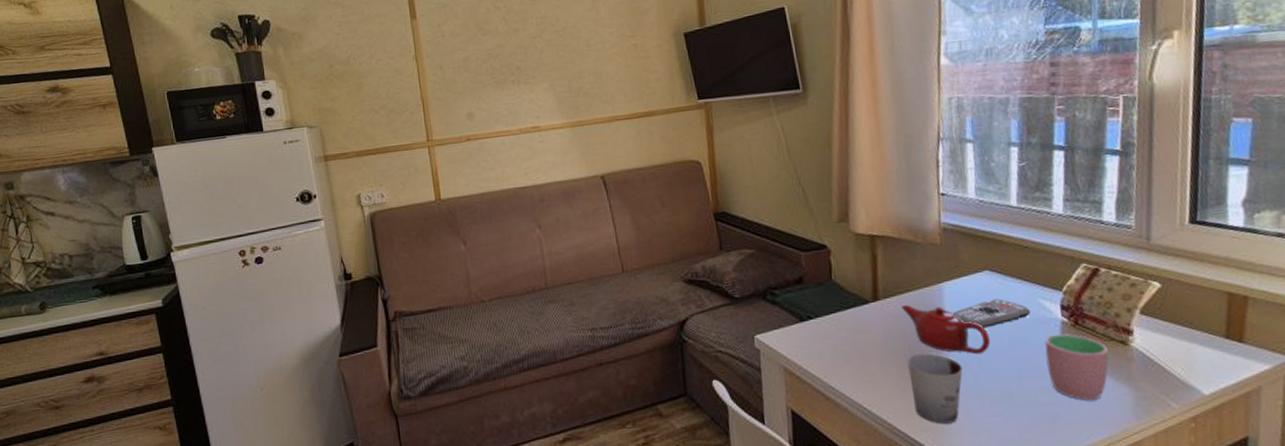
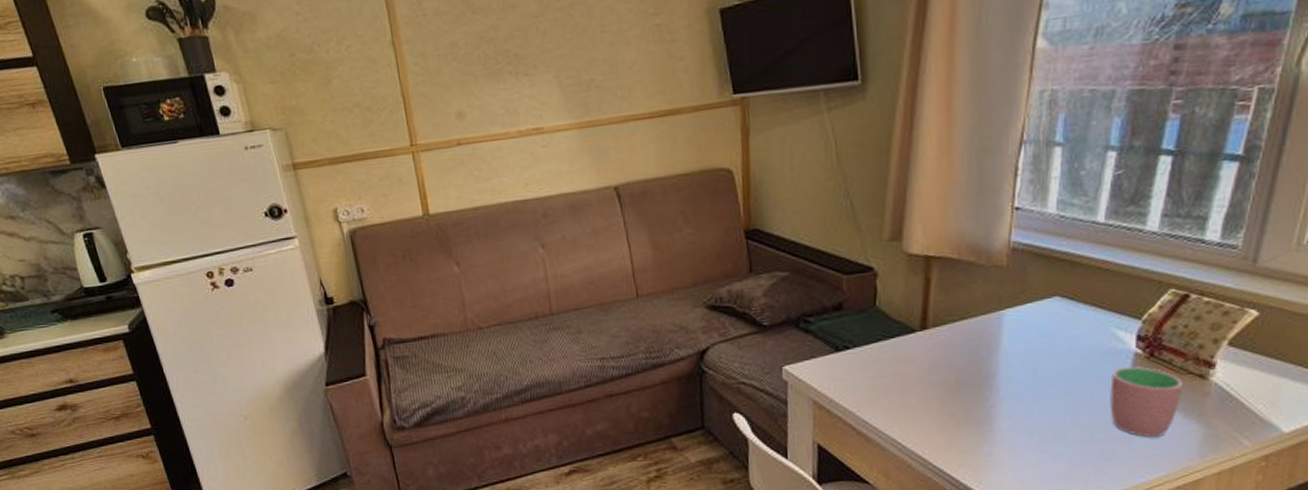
teapot: present [901,305,991,355] -> none [952,334,1050,389]
cup: present [907,353,963,424] -> none [952,386,1014,460]
remote control: present [952,299,1031,328] -> none [1010,328,1102,360]

